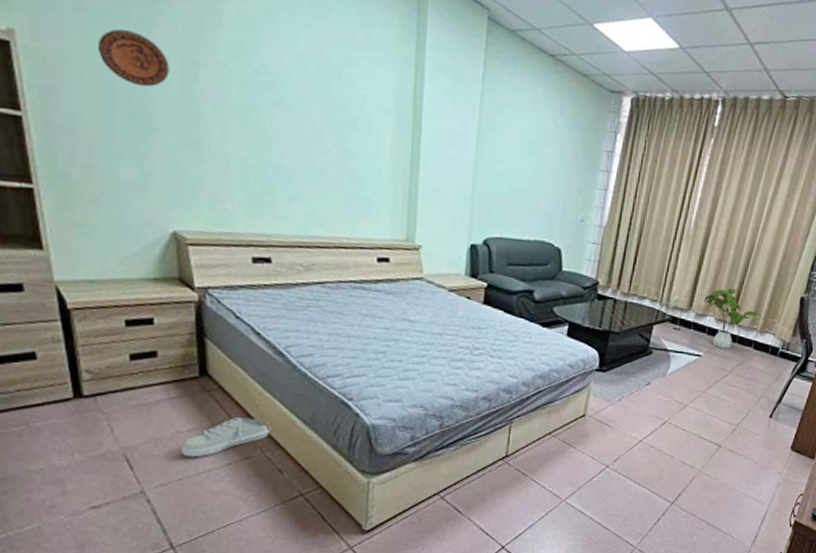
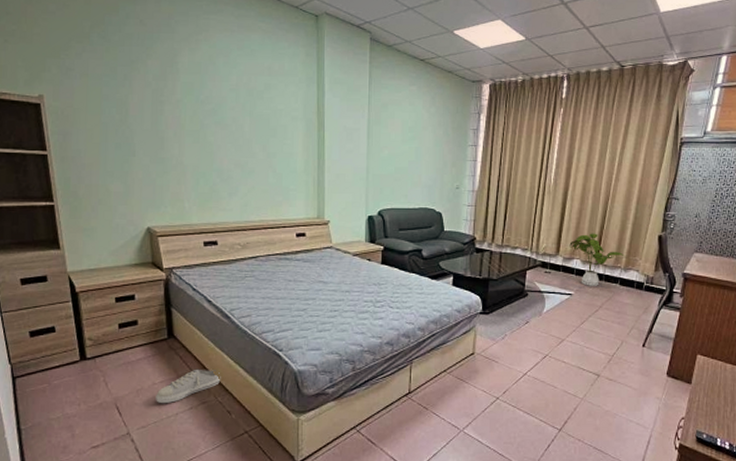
decorative plate: present [99,29,170,87] -> none [97,85,144,124]

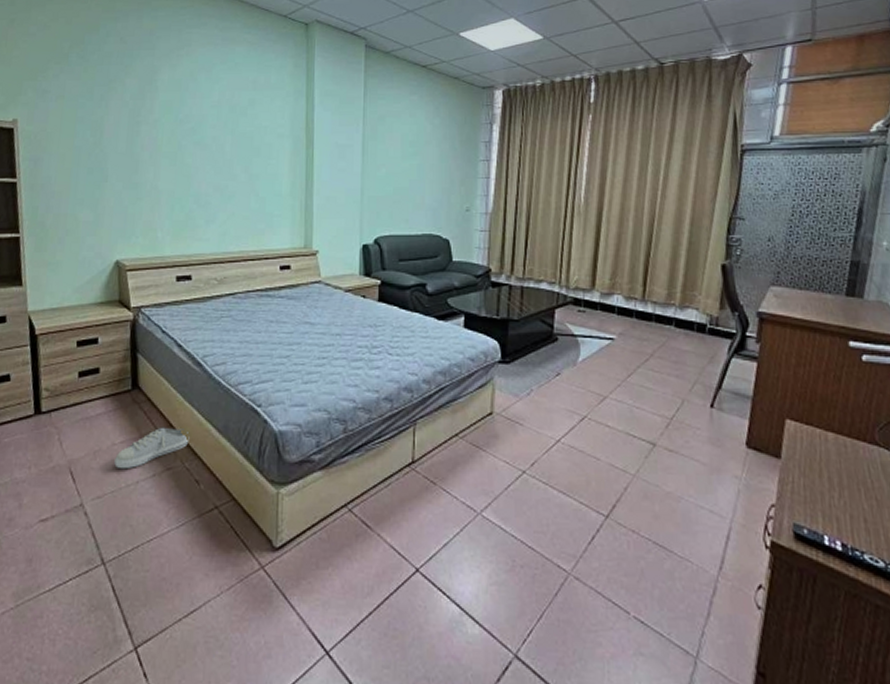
house plant: present [569,233,626,286] -> none [607,262,680,328]

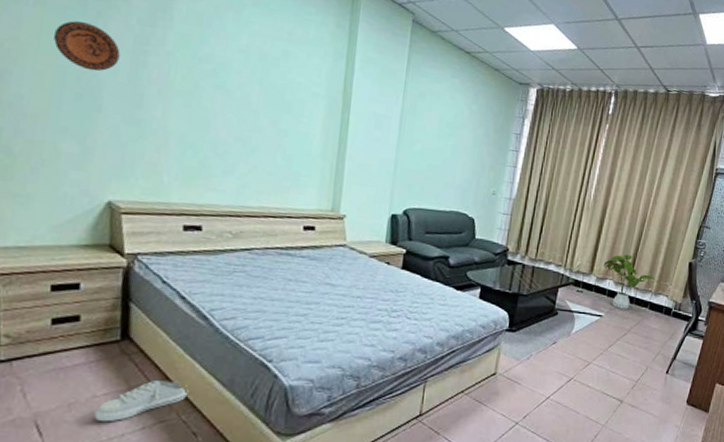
decorative plate: none [71,107,119,147] -> present [54,20,120,72]
house plant: none [607,262,680,328] -> present [603,254,657,309]

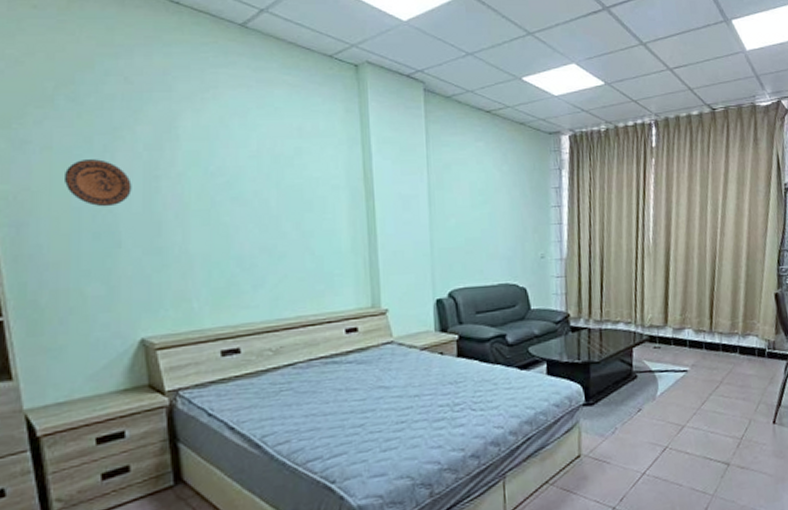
house plant: present [603,254,657,309] -> none [678,296,742,359]

